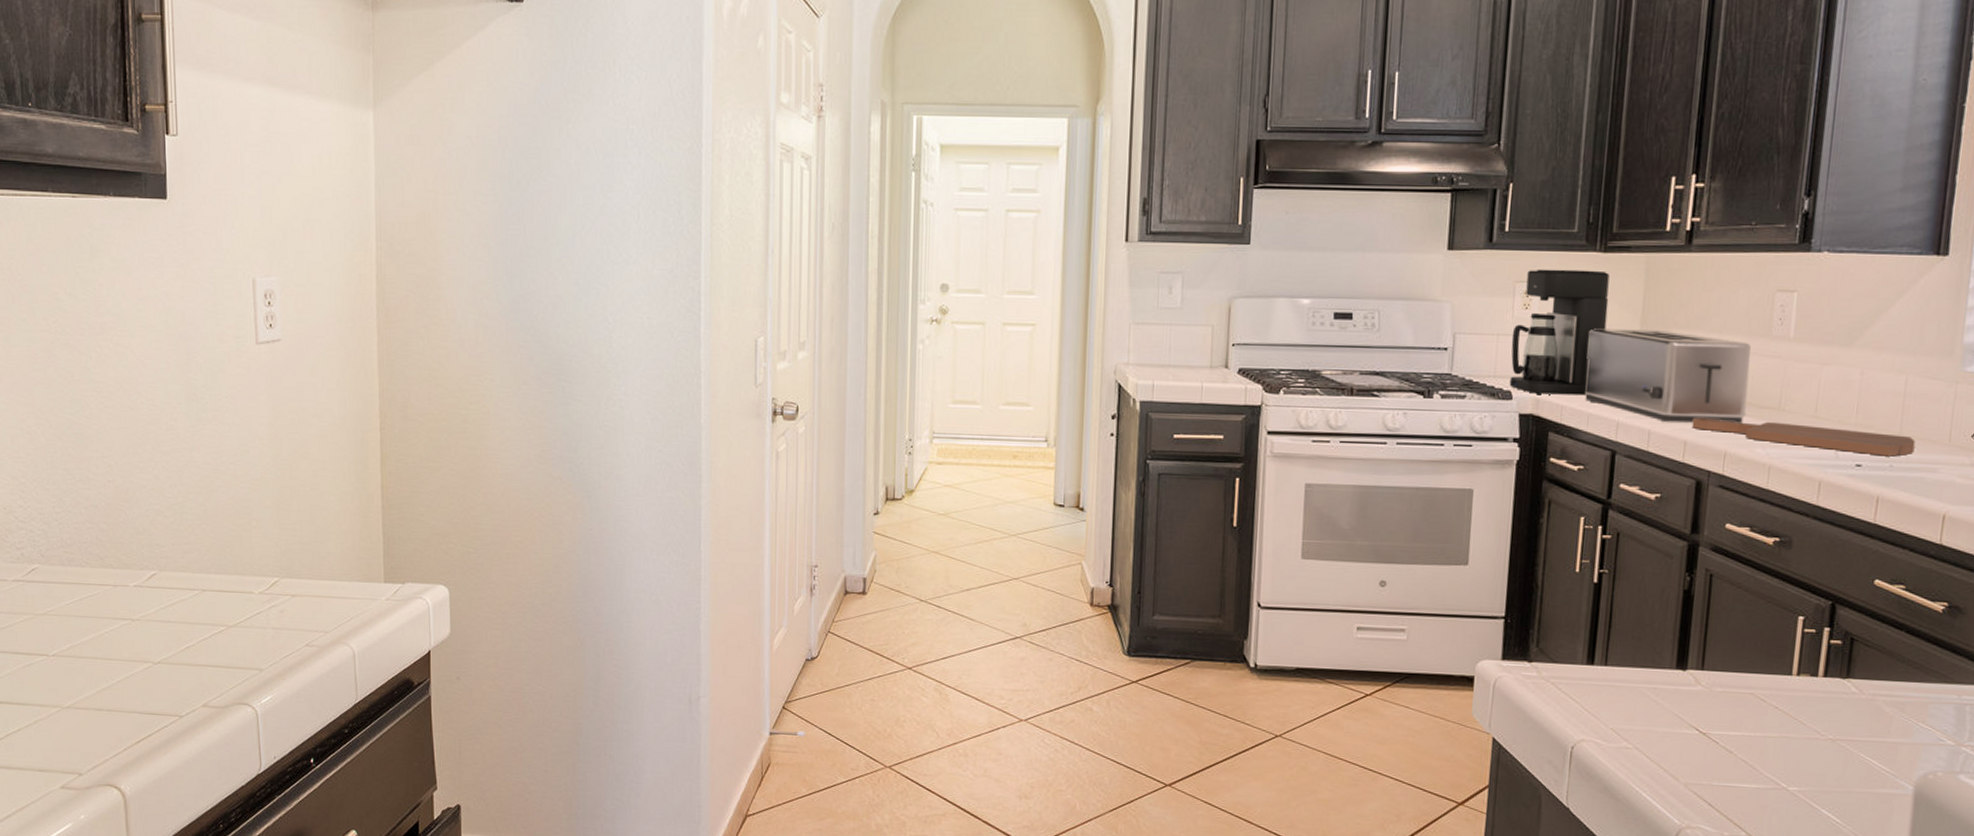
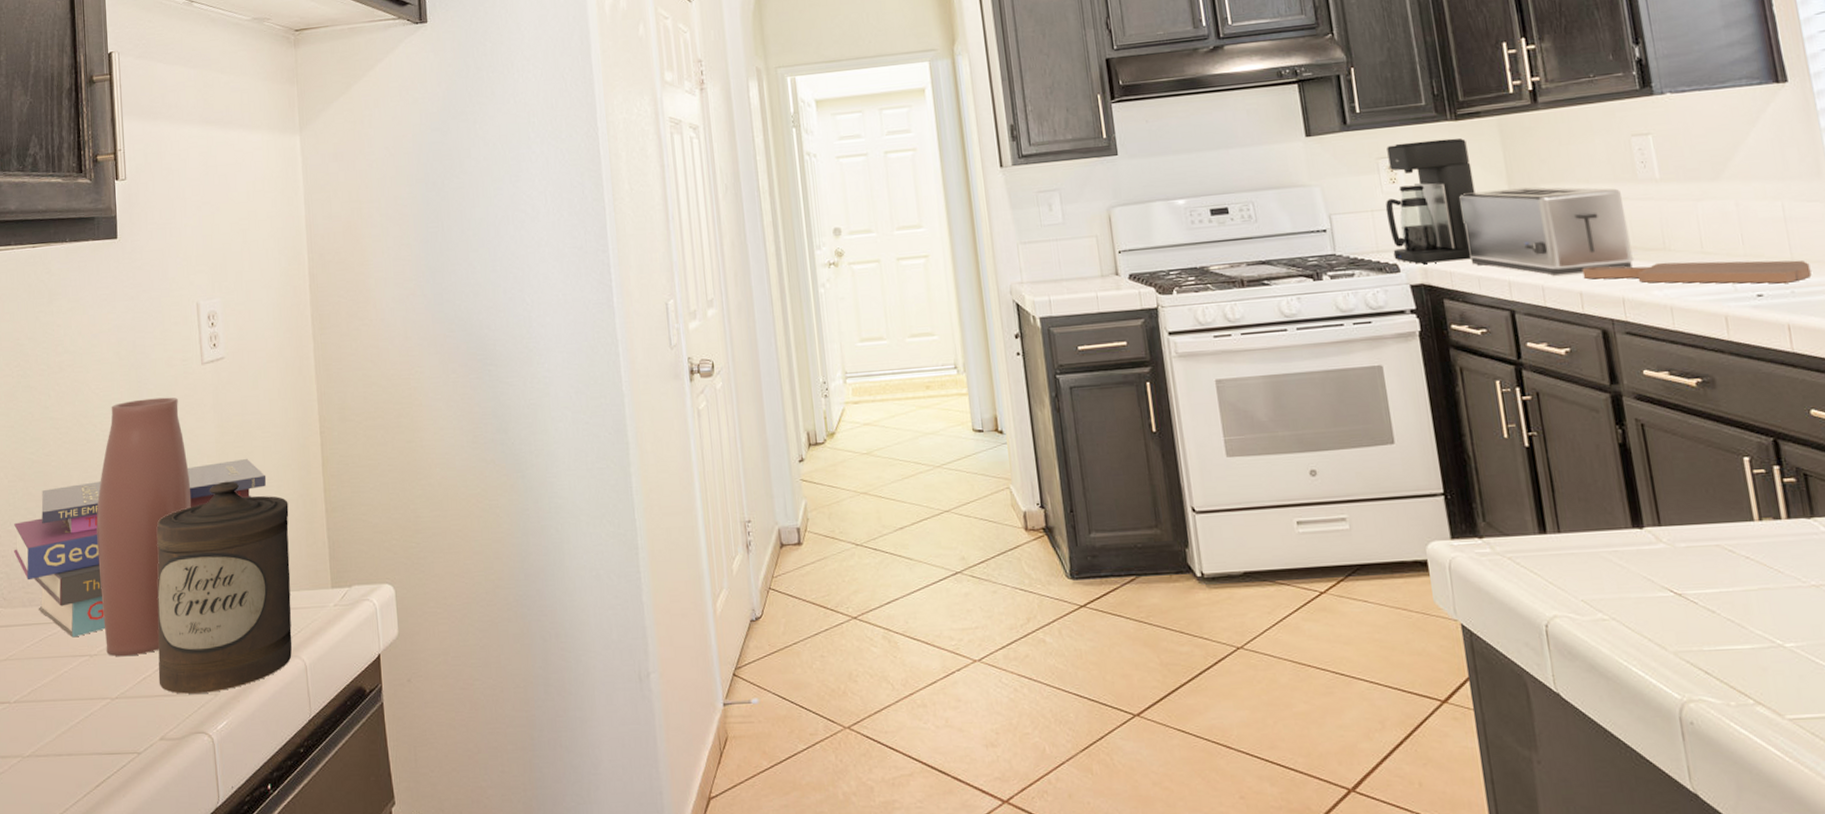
books: none [51,445,321,601] -> present [13,459,267,638]
vase: none [140,372,242,625] -> present [96,397,192,657]
canister: none [202,465,343,668] -> present [156,481,292,694]

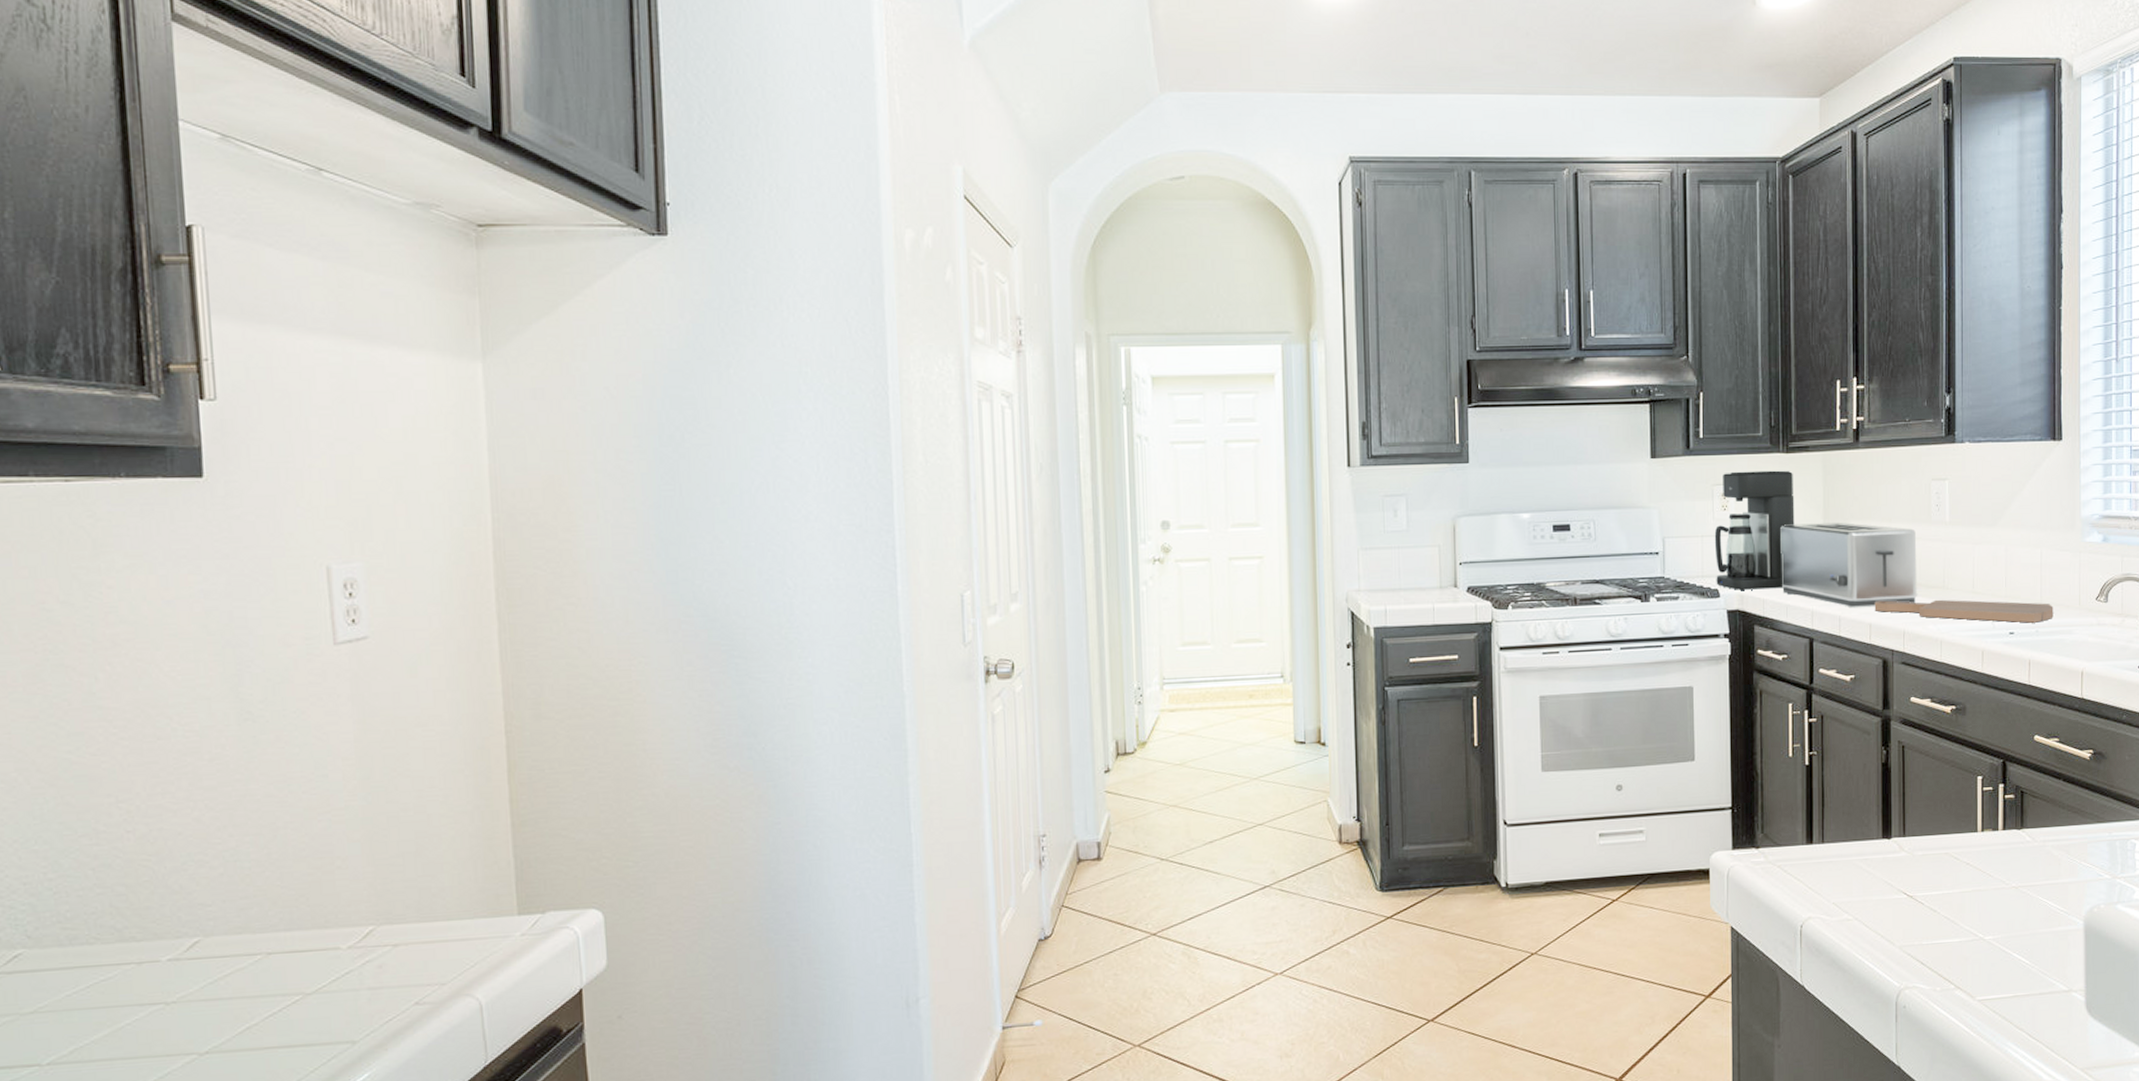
books: present [13,459,267,638] -> none [41,763,429,982]
vase: present [96,397,192,657] -> none [173,684,319,1004]
canister: present [156,481,292,694] -> none [266,789,463,1045]

